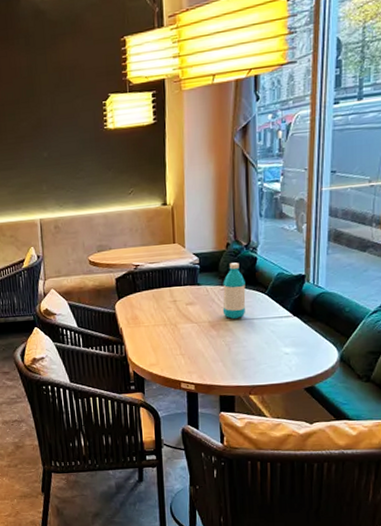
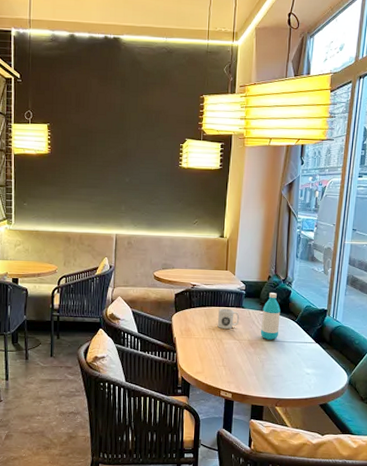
mug: none [169,287,196,313] -> present [217,308,240,330]

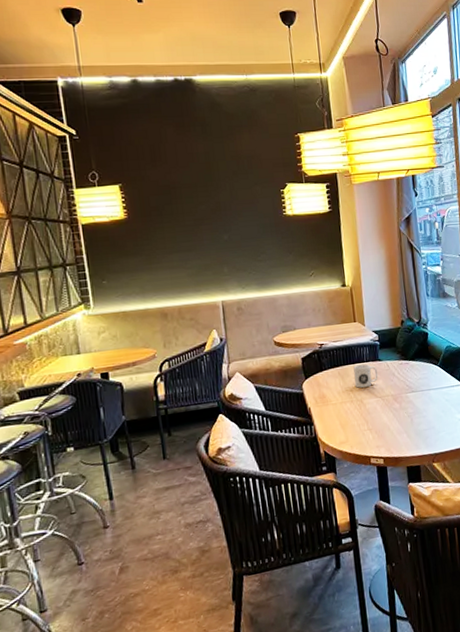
water bottle: present [260,293,281,341] -> none [401,338,423,392]

